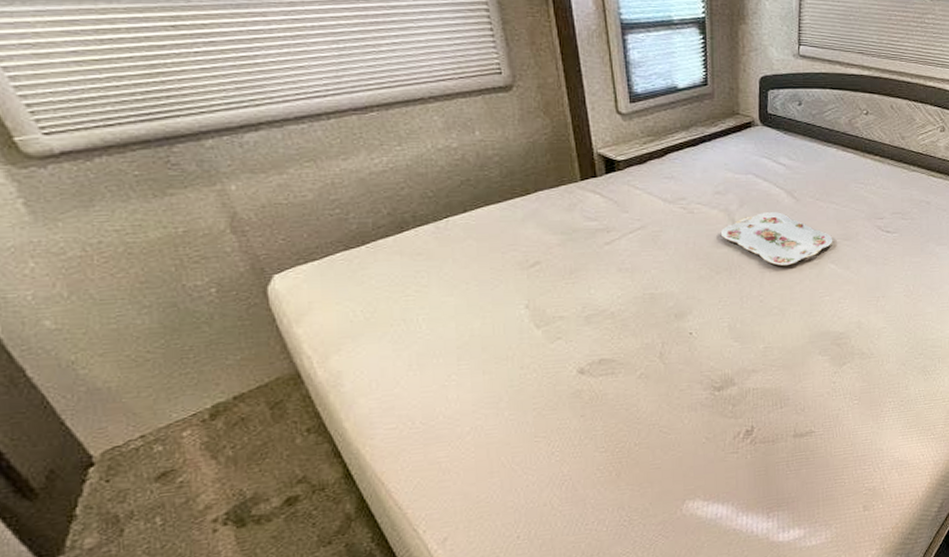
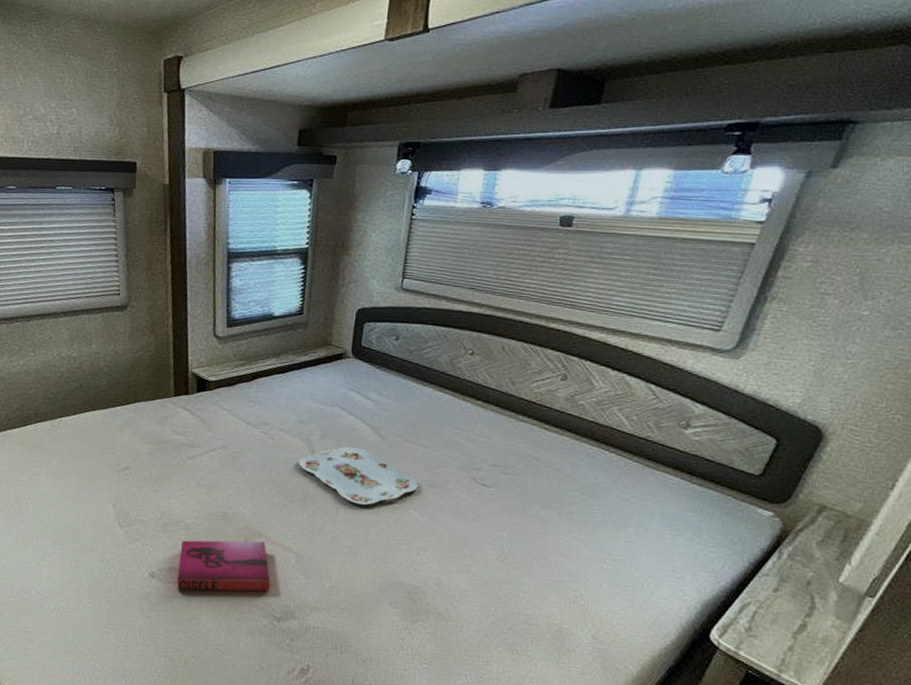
hardback book: none [608,316,707,382] -> present [177,540,270,592]

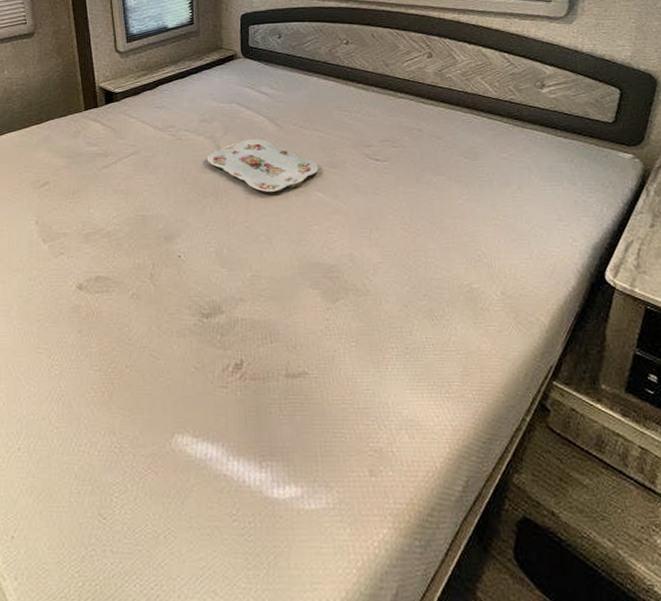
hardback book: present [177,540,270,592] -> none [104,239,195,299]

